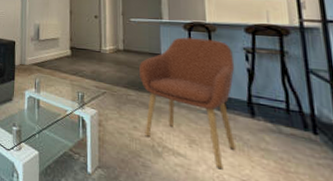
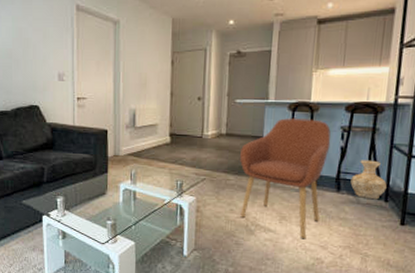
vase: none [265,84,312,131] -> present [350,160,387,200]

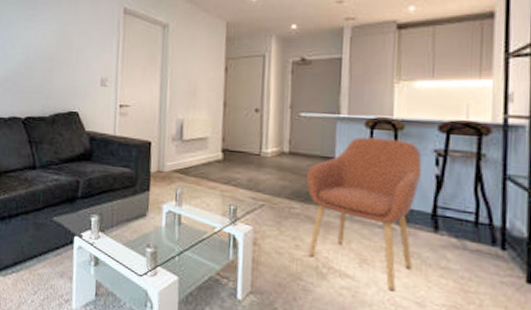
vase: present [350,160,387,200] -> none [452,192,502,246]

